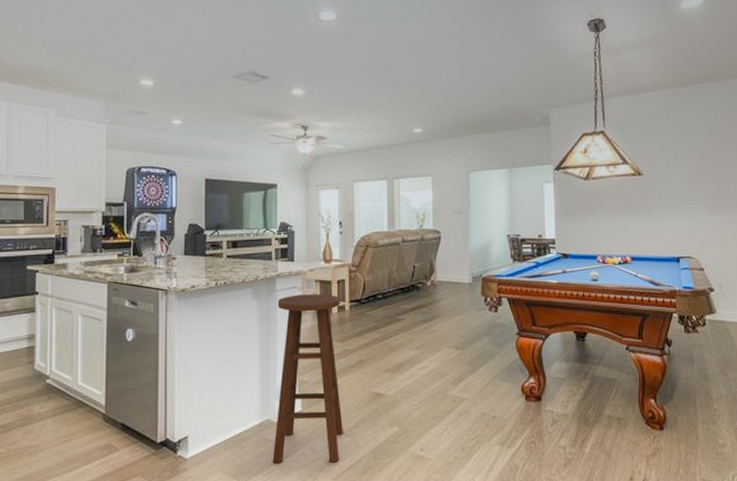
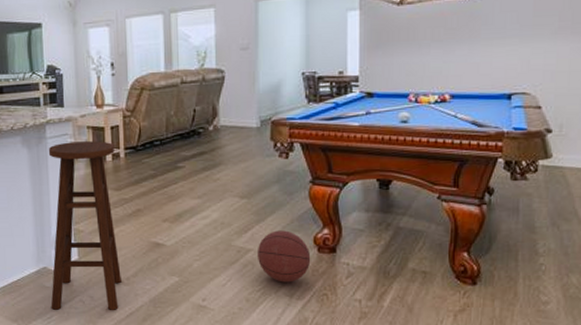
basketball: none [471,380,520,431] -> present [258,230,311,283]

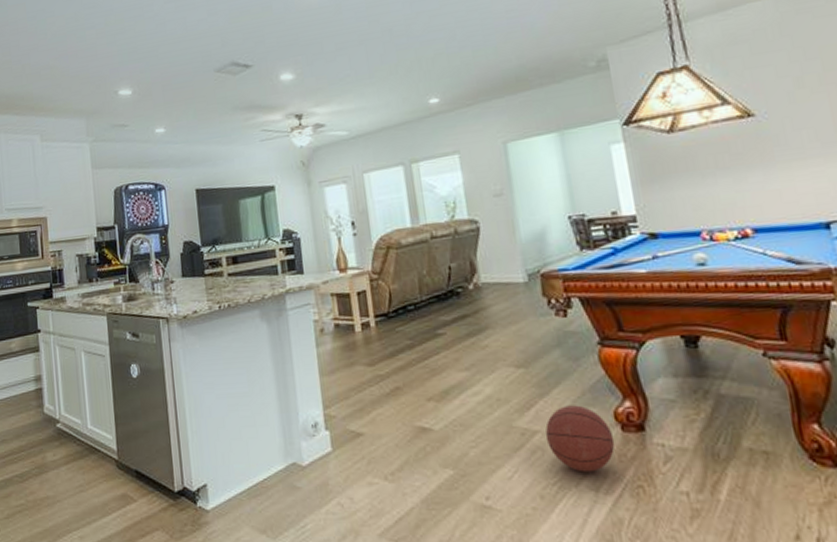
bar stool: present [48,141,121,310] -> none [289,309,385,516]

